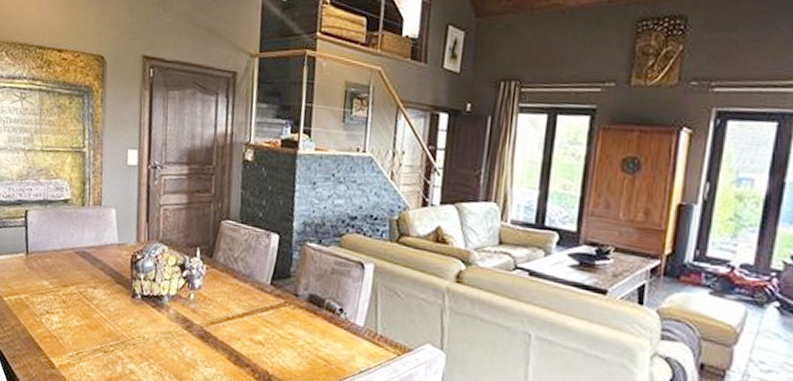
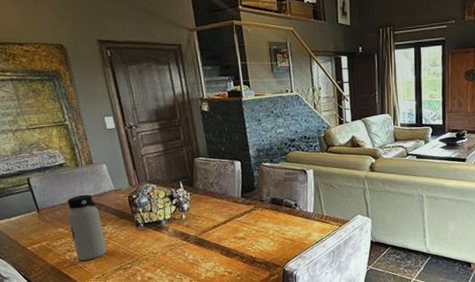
water bottle: none [54,242,94,330] -> present [67,194,107,261]

